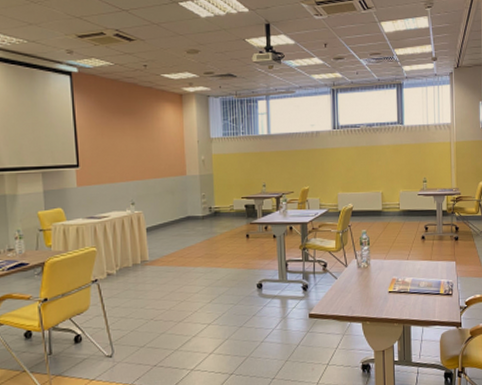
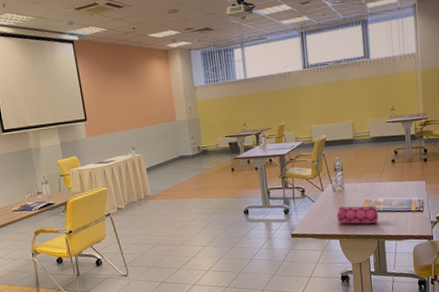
pencil case: none [360,284,405,307] -> present [336,204,378,224]

